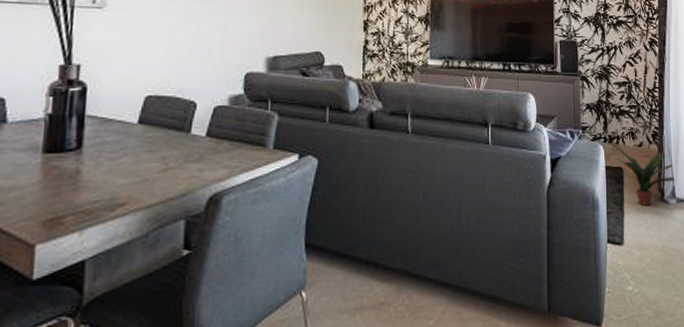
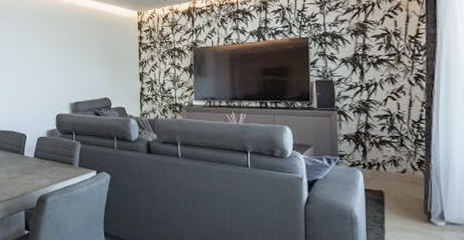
potted plant: present [611,142,675,206] -> none [371,169,444,226]

